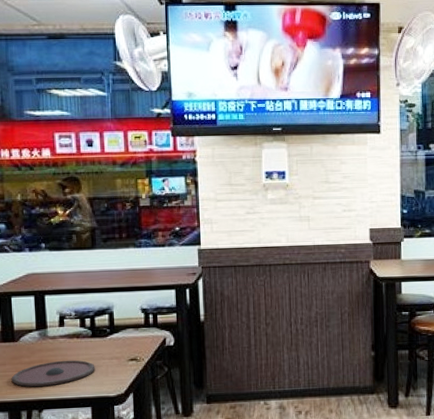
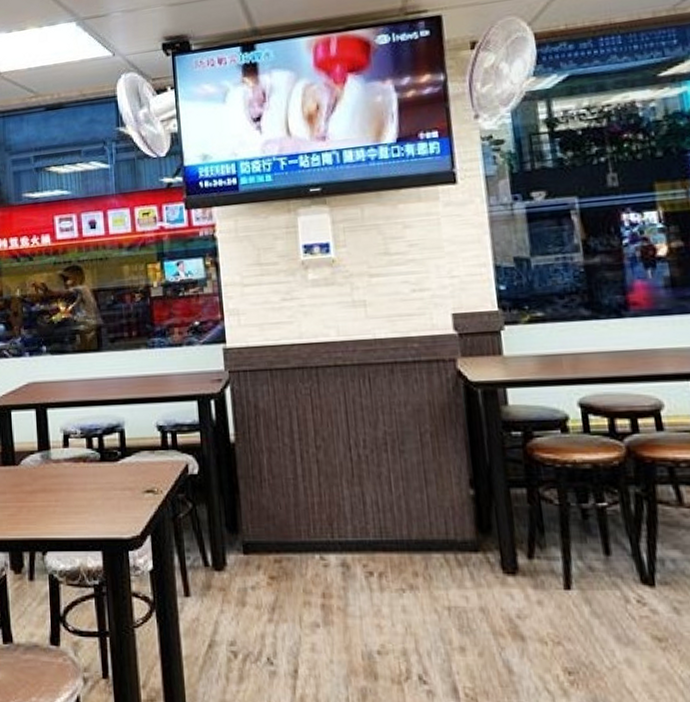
plate: present [11,360,95,387] -> none [12,489,105,523]

